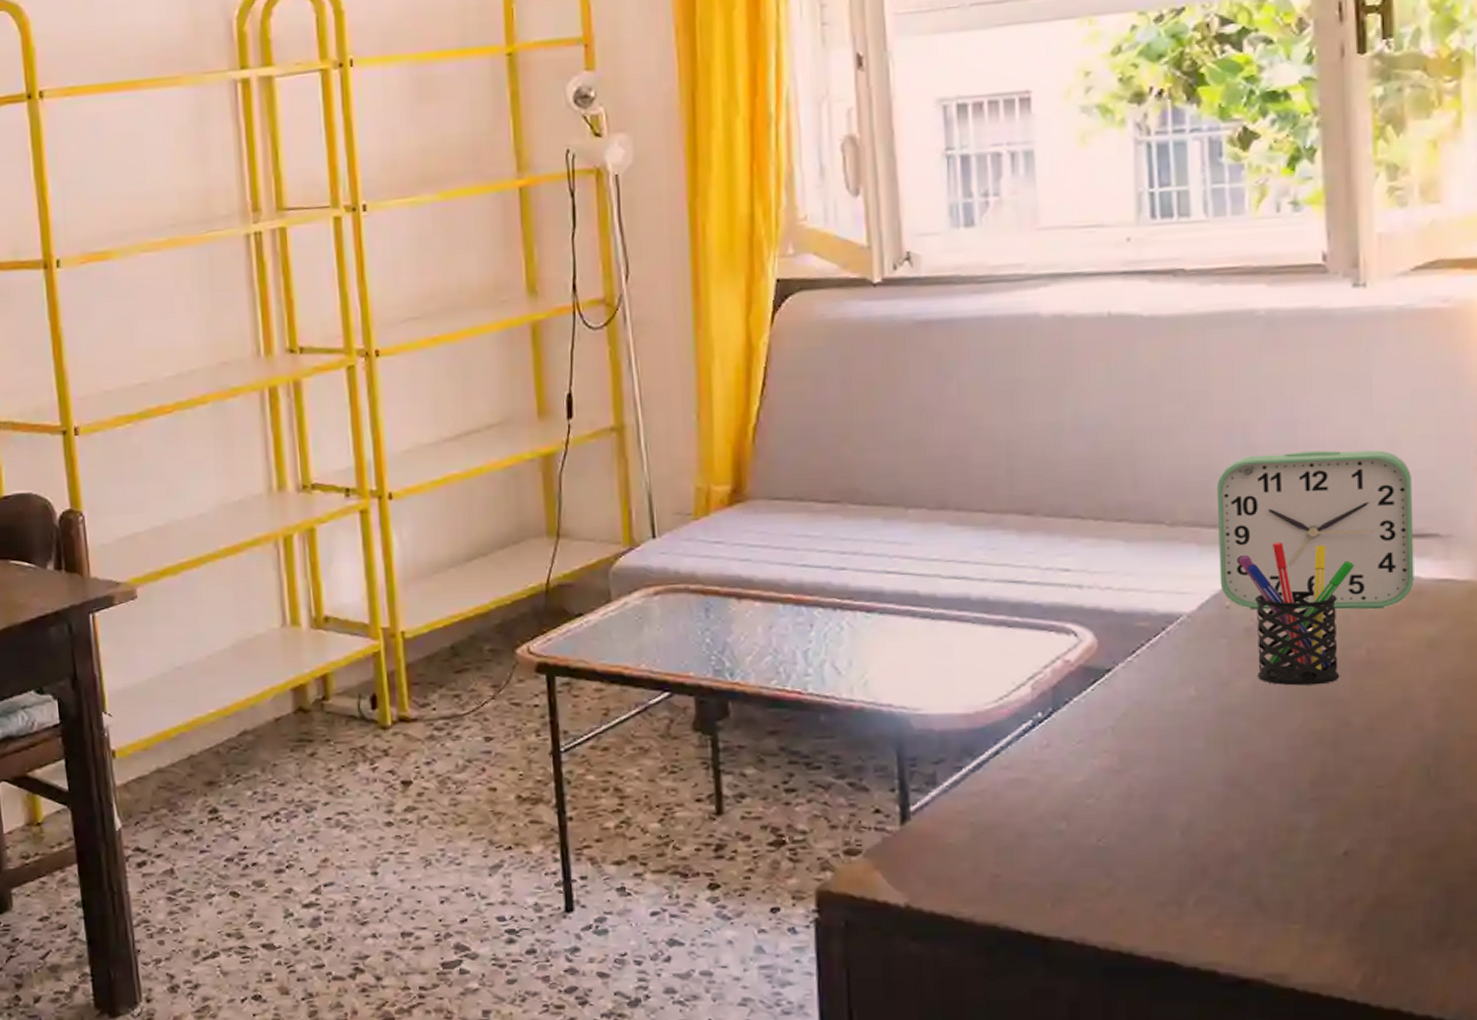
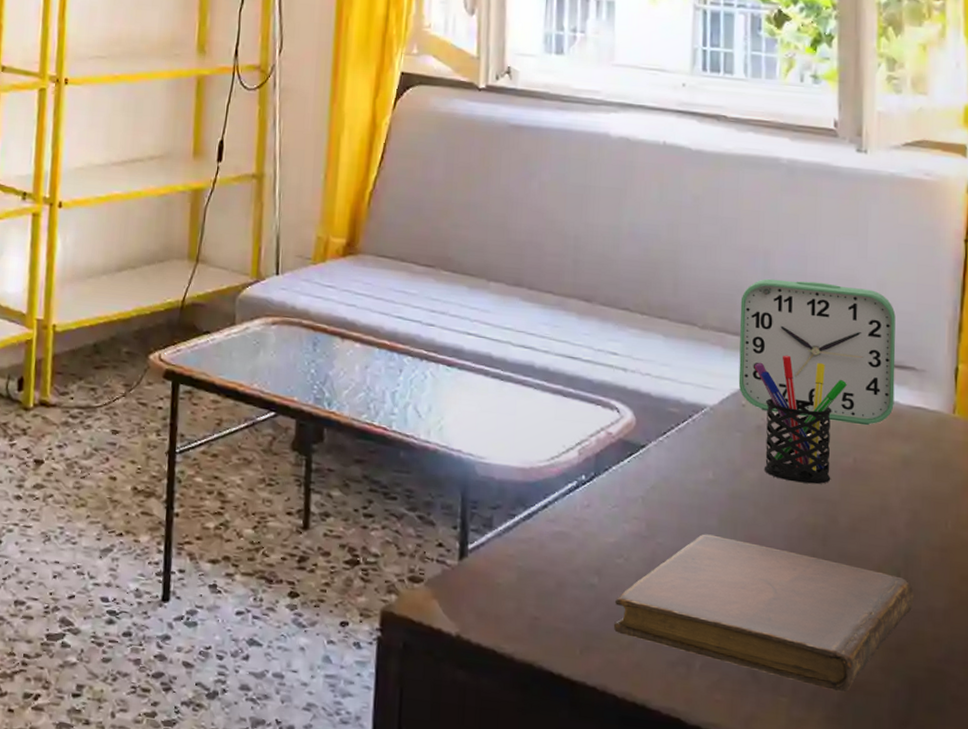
notebook: none [1087,758,1448,910] -> present [613,534,914,693]

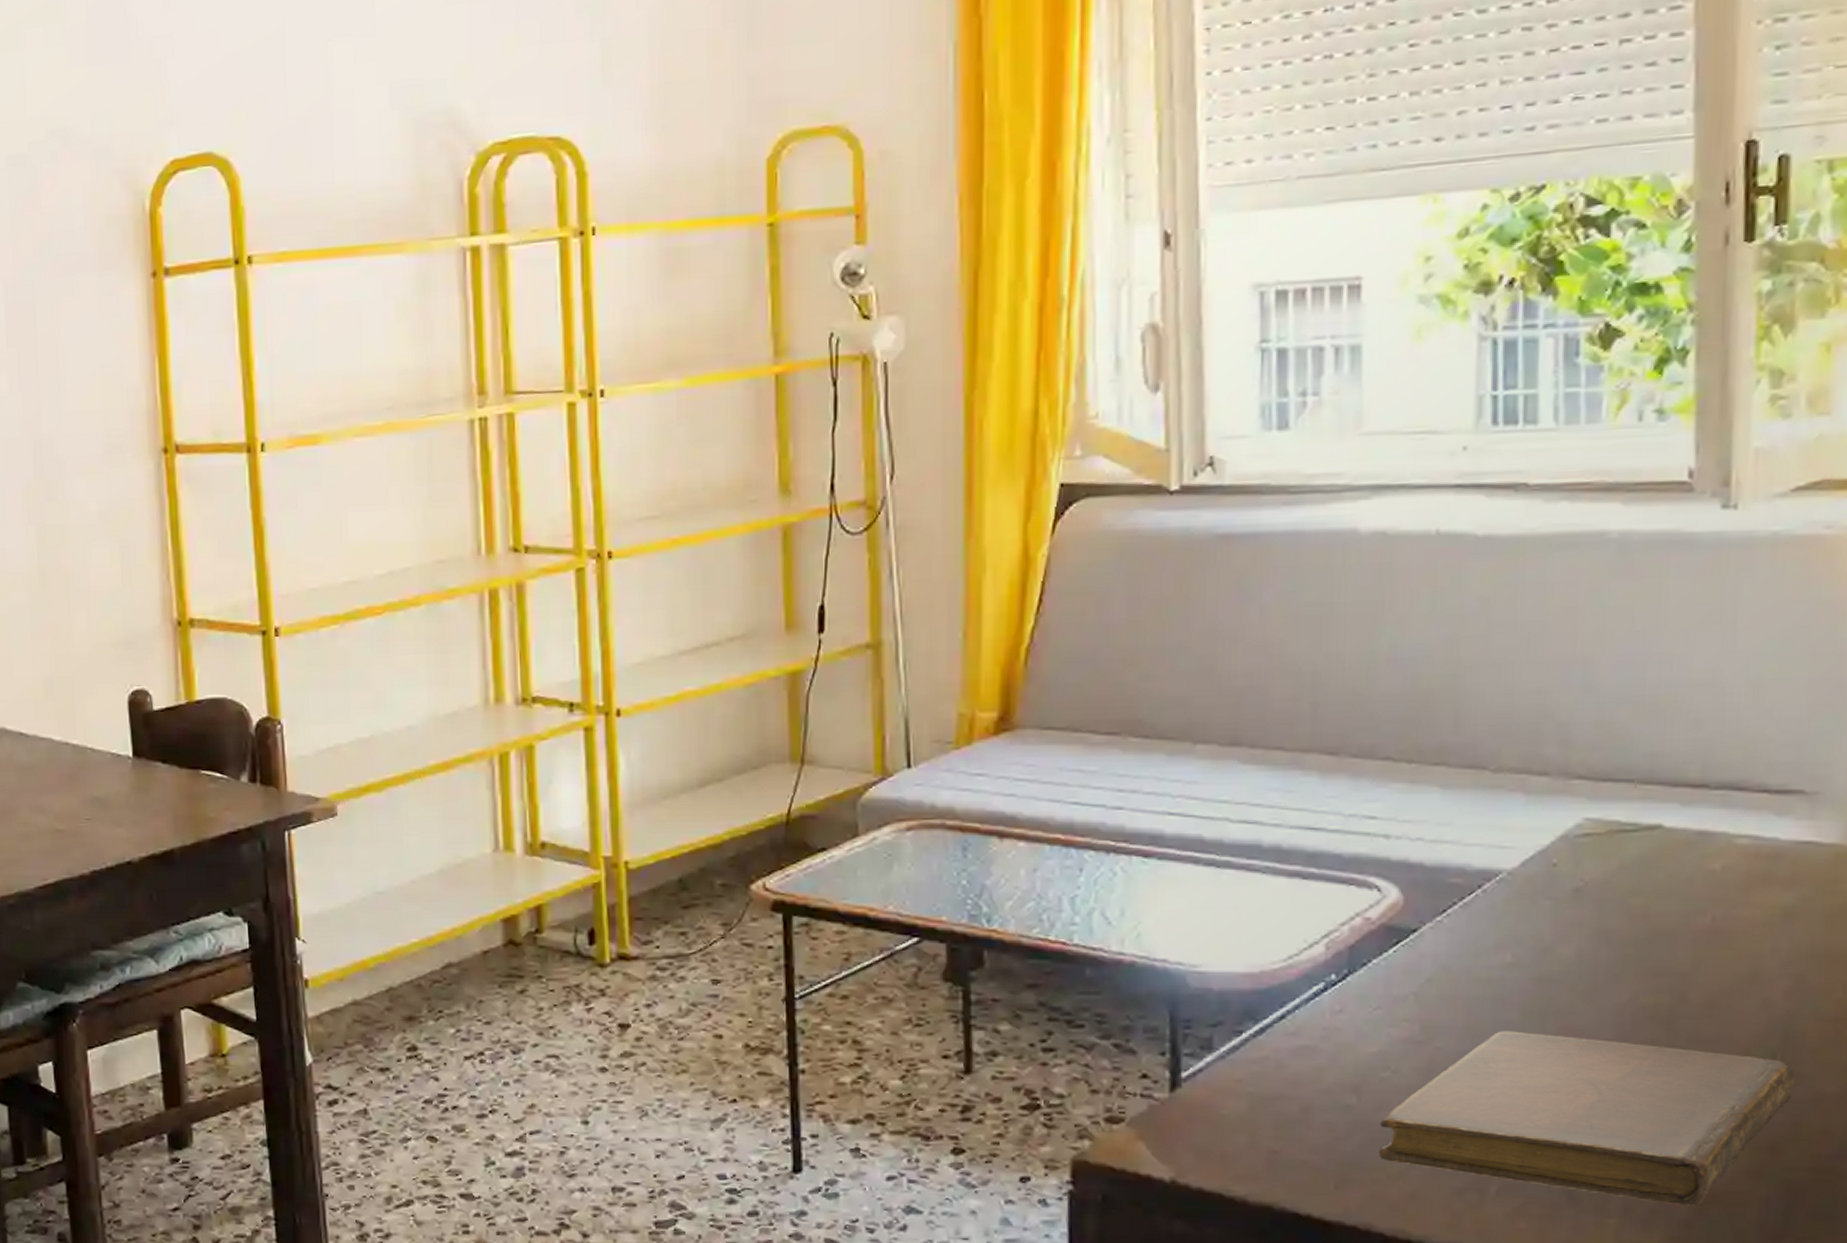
alarm clock: present [738,278,896,426] -> none [1547,692,1776,873]
pen holder: present [754,355,847,485] -> none [1569,793,1703,955]

